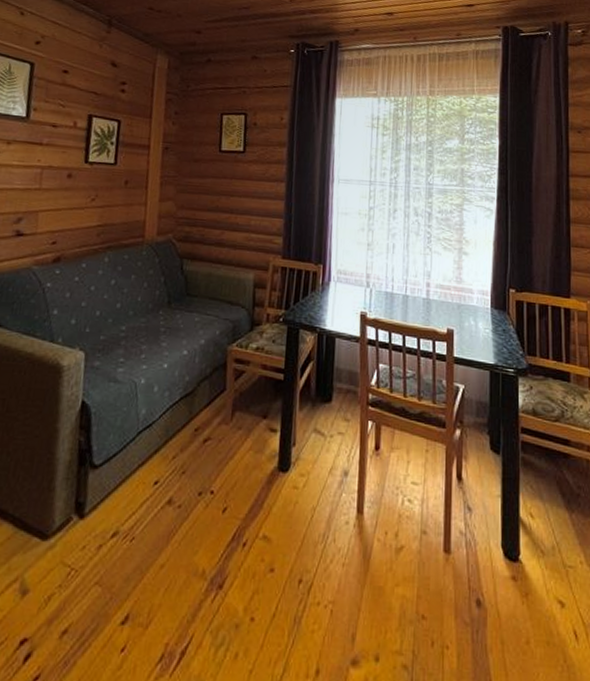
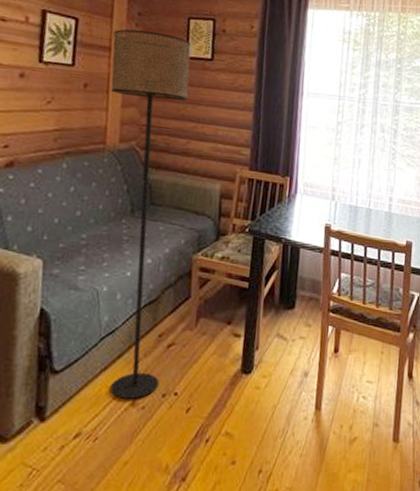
floor lamp: none [146,127,225,497] -> present [110,29,192,399]

